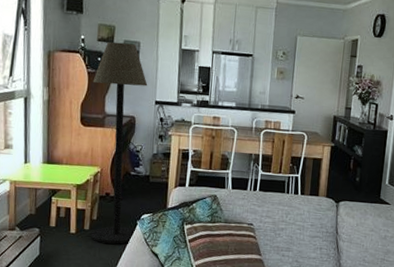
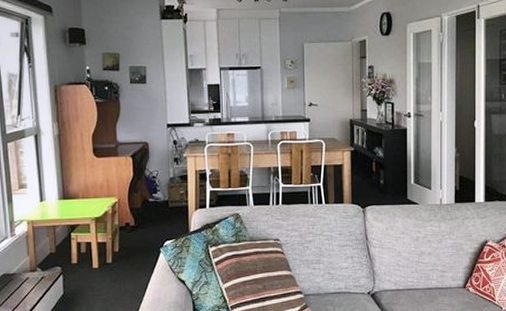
floor lamp: present [91,41,148,244] -> none [102,69,161,275]

